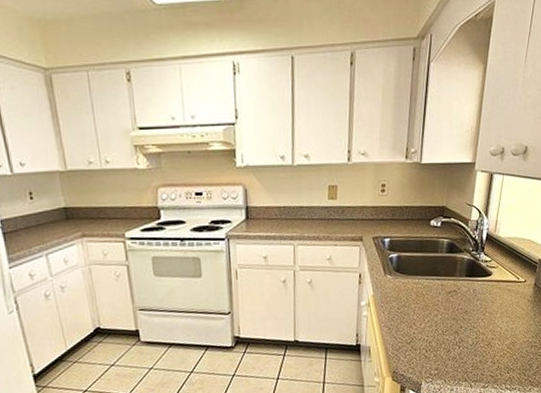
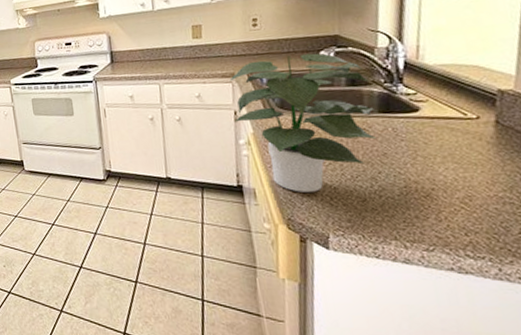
potted plant: none [358,221,463,348] -> present [229,53,378,192]

